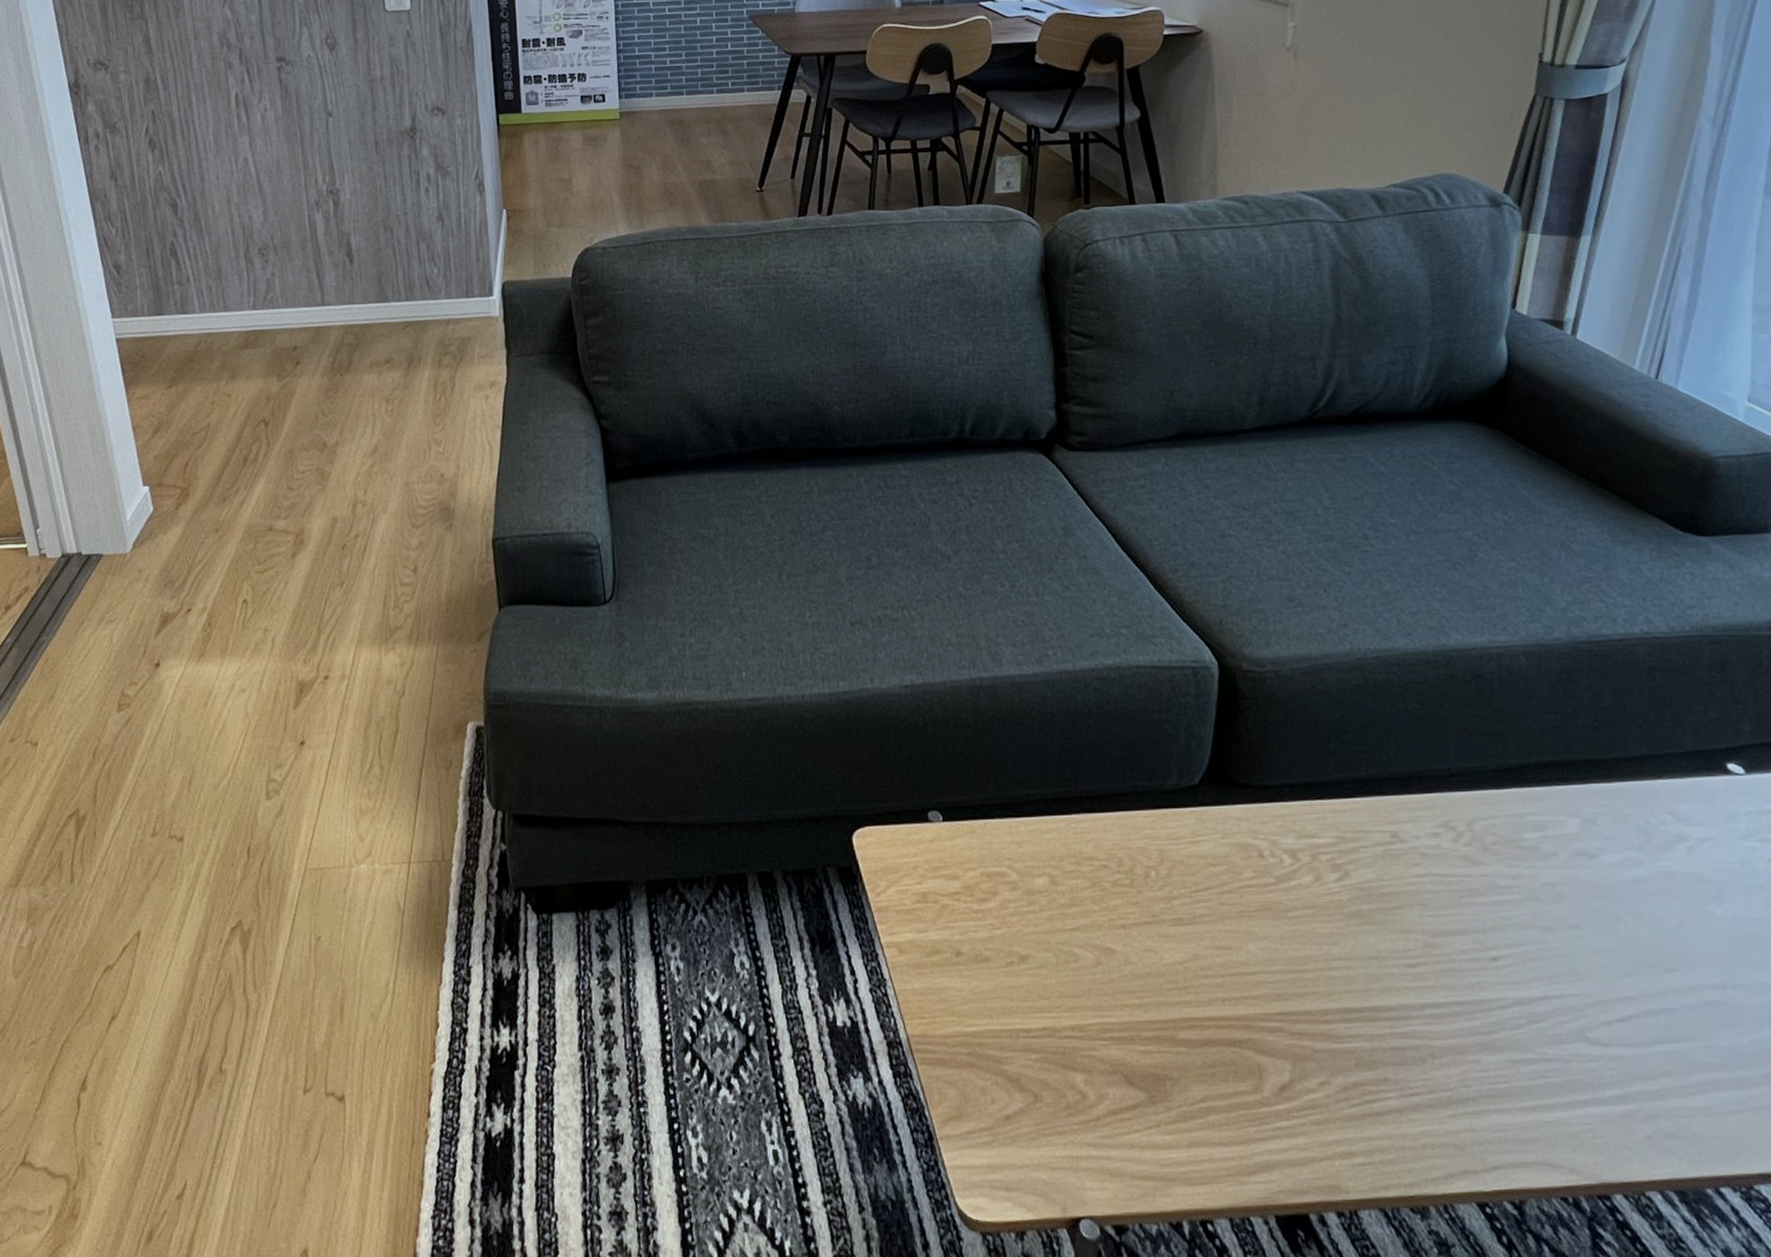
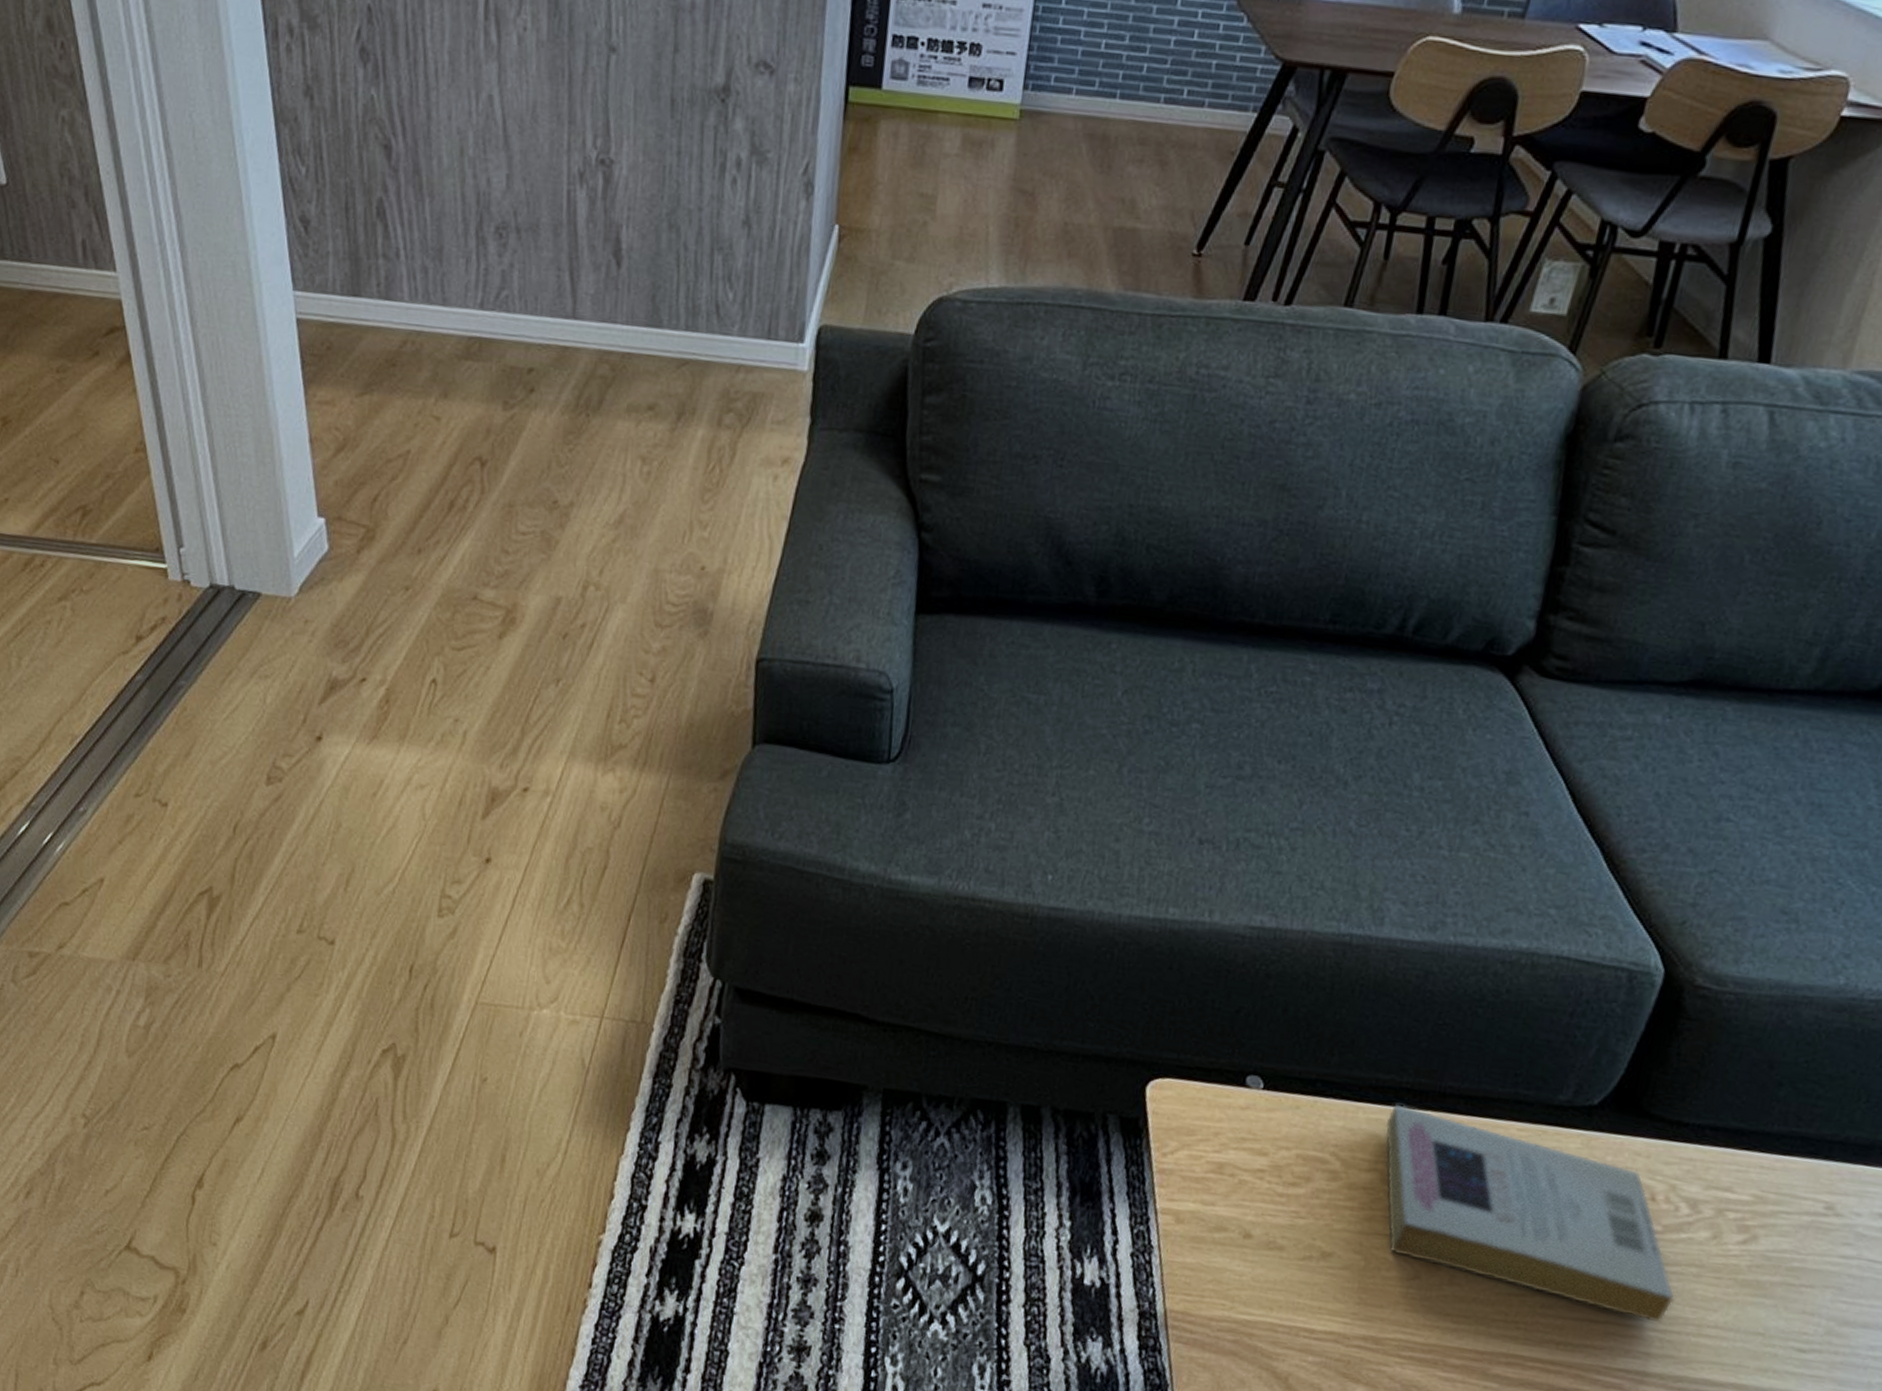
book: none [1043,813,1302,965] -> present [1385,1104,1675,1322]

